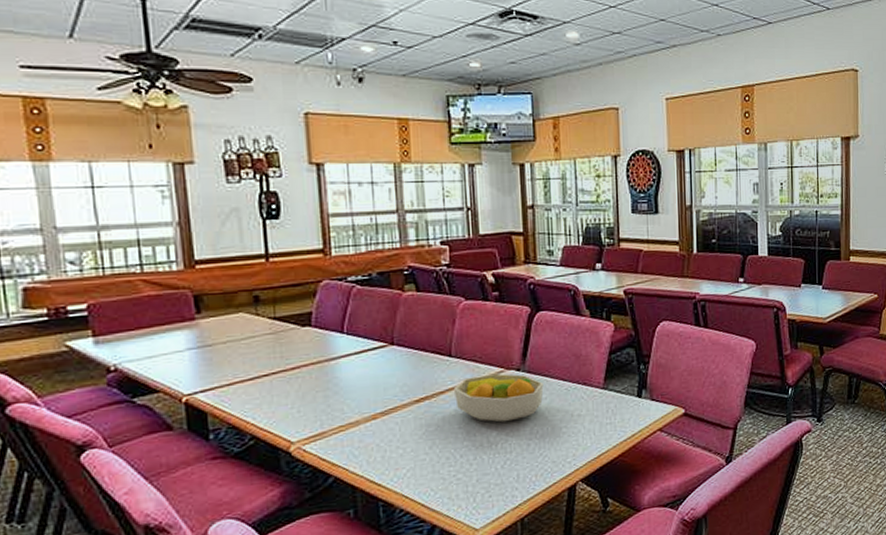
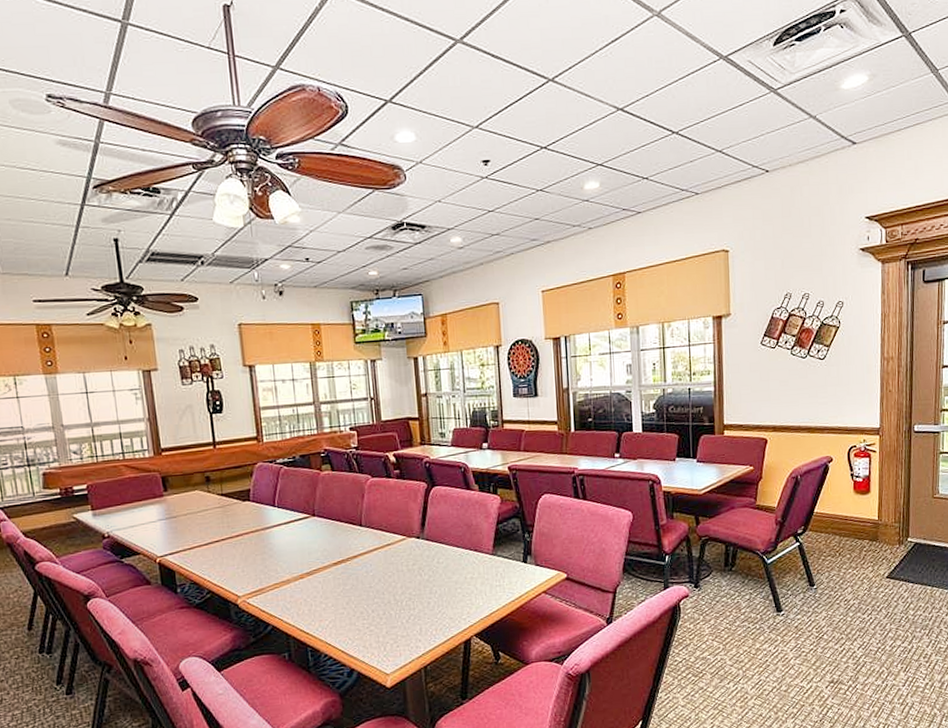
fruit bowl: present [453,373,544,423] -> none [364,540,440,583]

